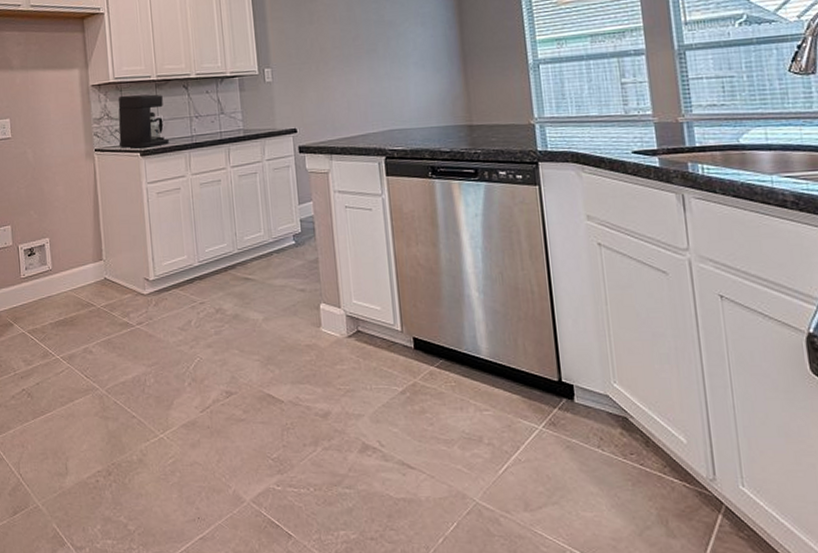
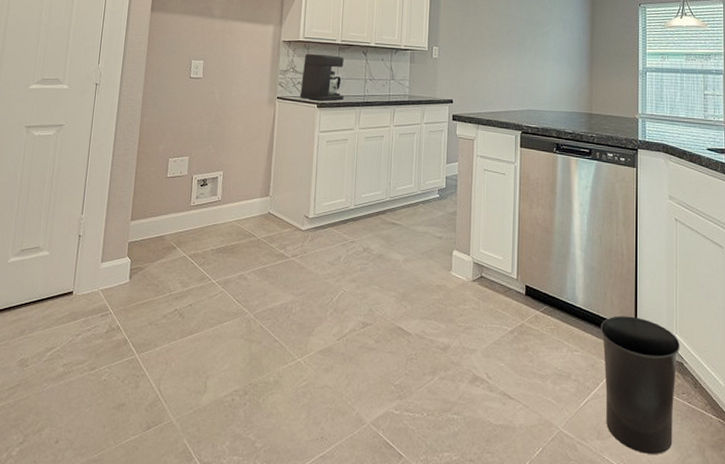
waste bin: none [513,365,624,527] -> present [600,316,680,454]

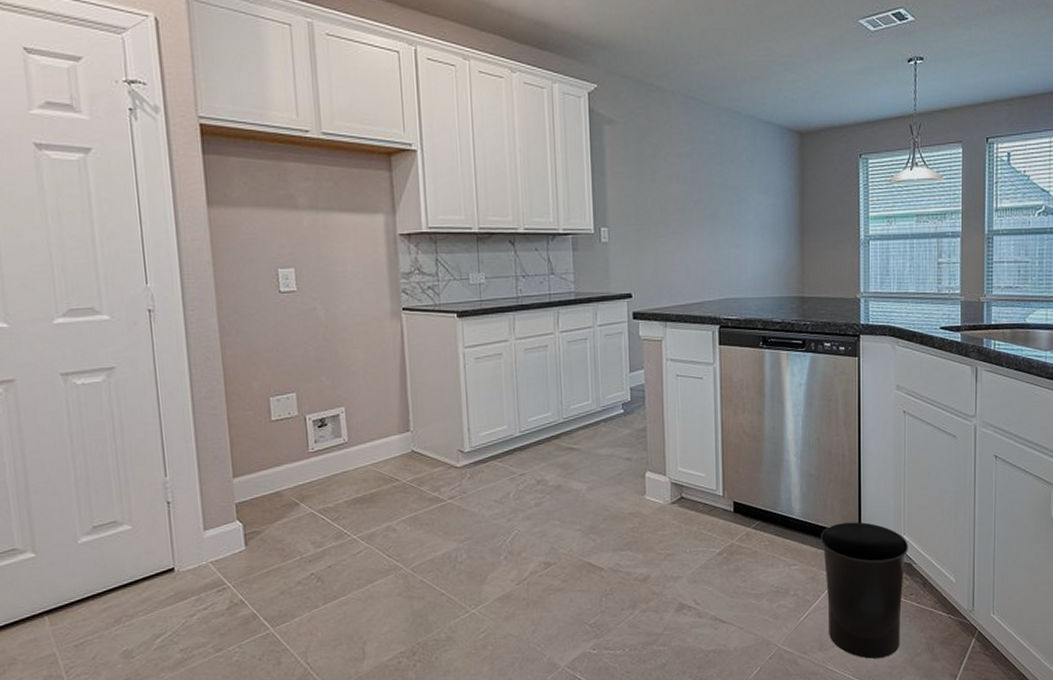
coffee maker: present [299,53,344,101] -> none [431,248,491,309]

